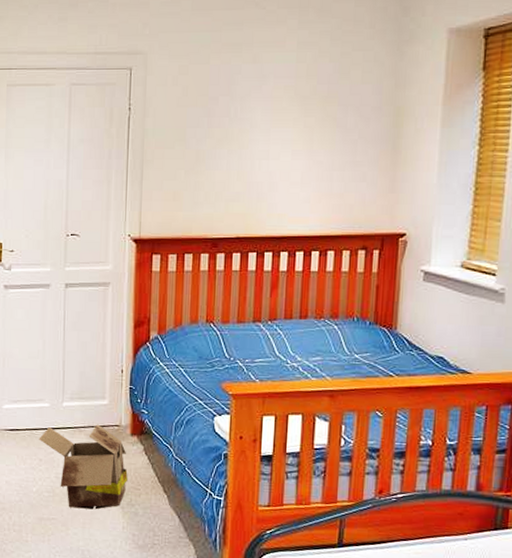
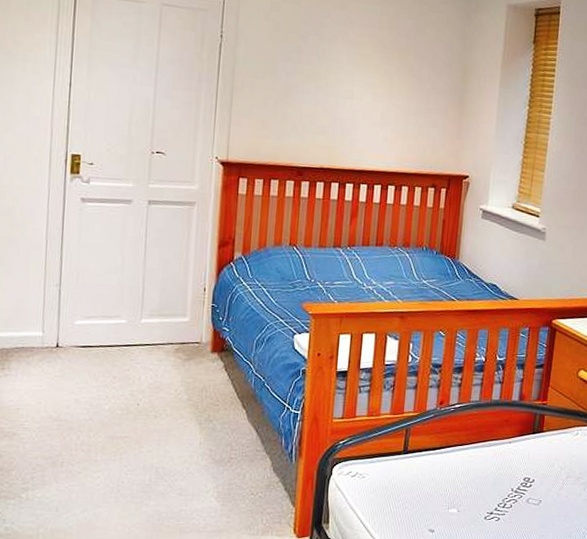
cardboard box: present [39,424,128,510] -> none [113,341,207,426]

